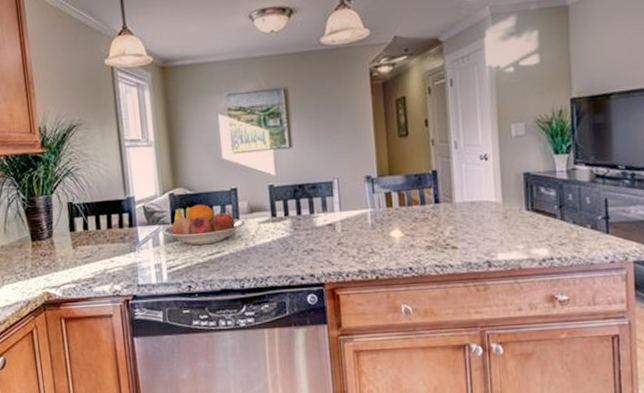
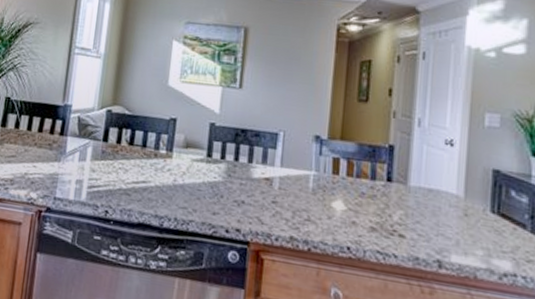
fruit bowl: present [163,204,245,246] -> none [92,126,178,172]

